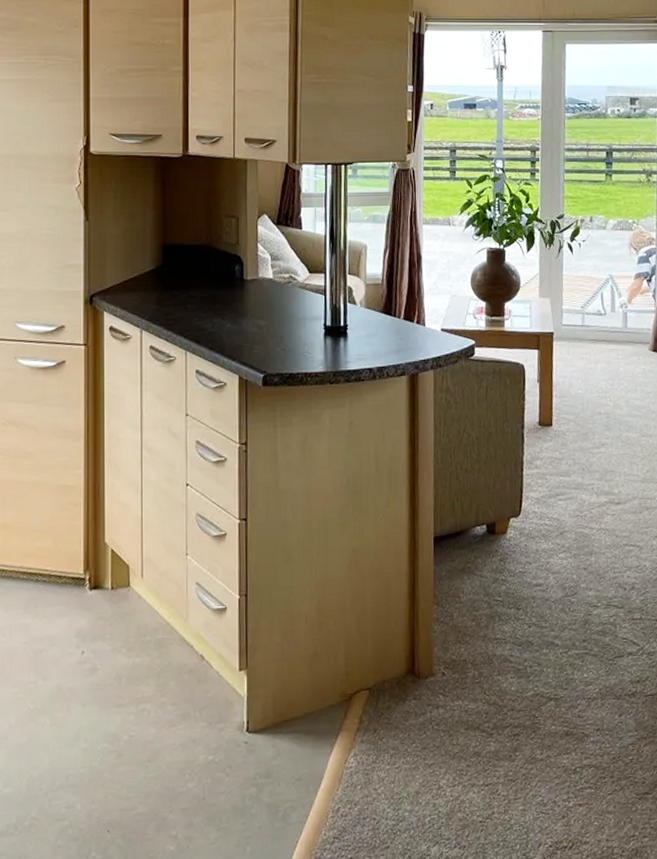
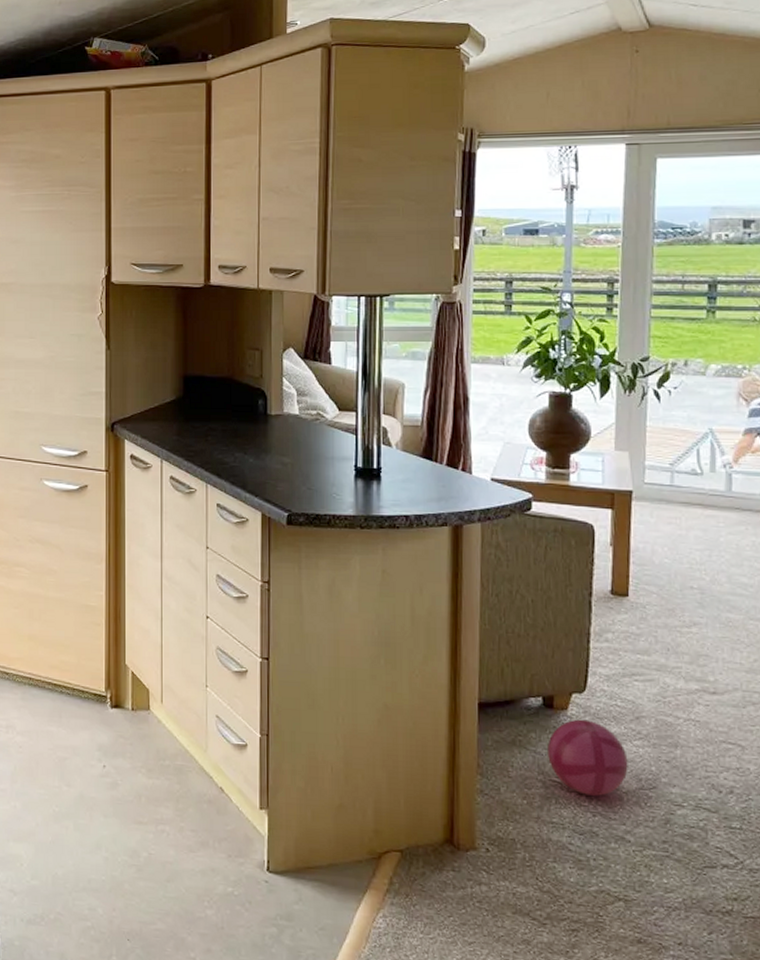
toy ball: none [491,540,555,609] -> present [548,719,628,796]

